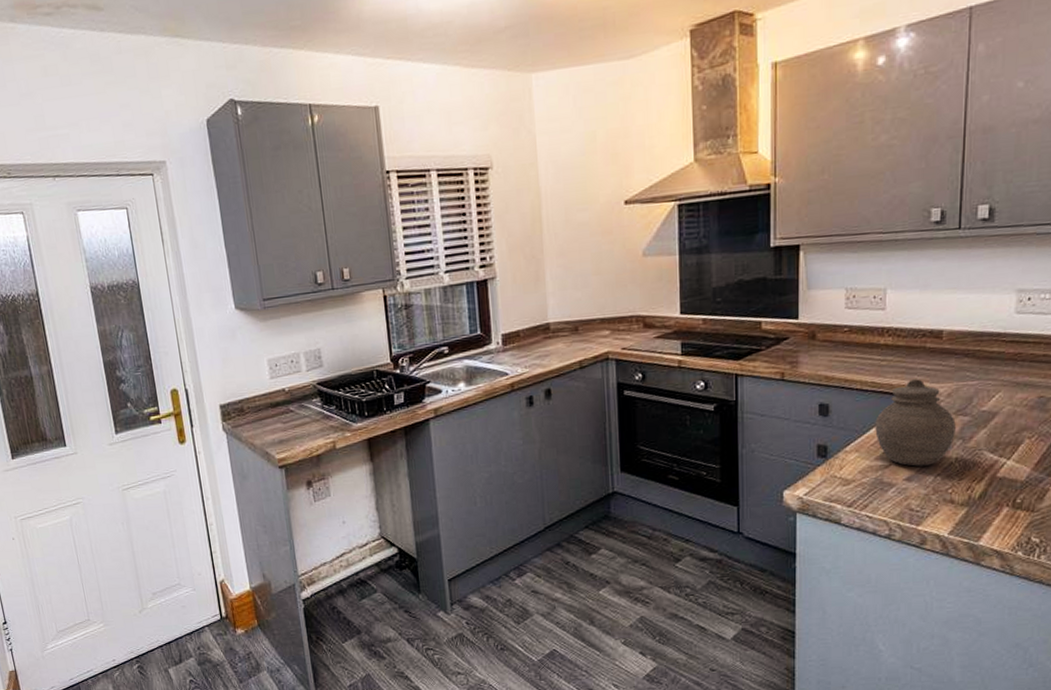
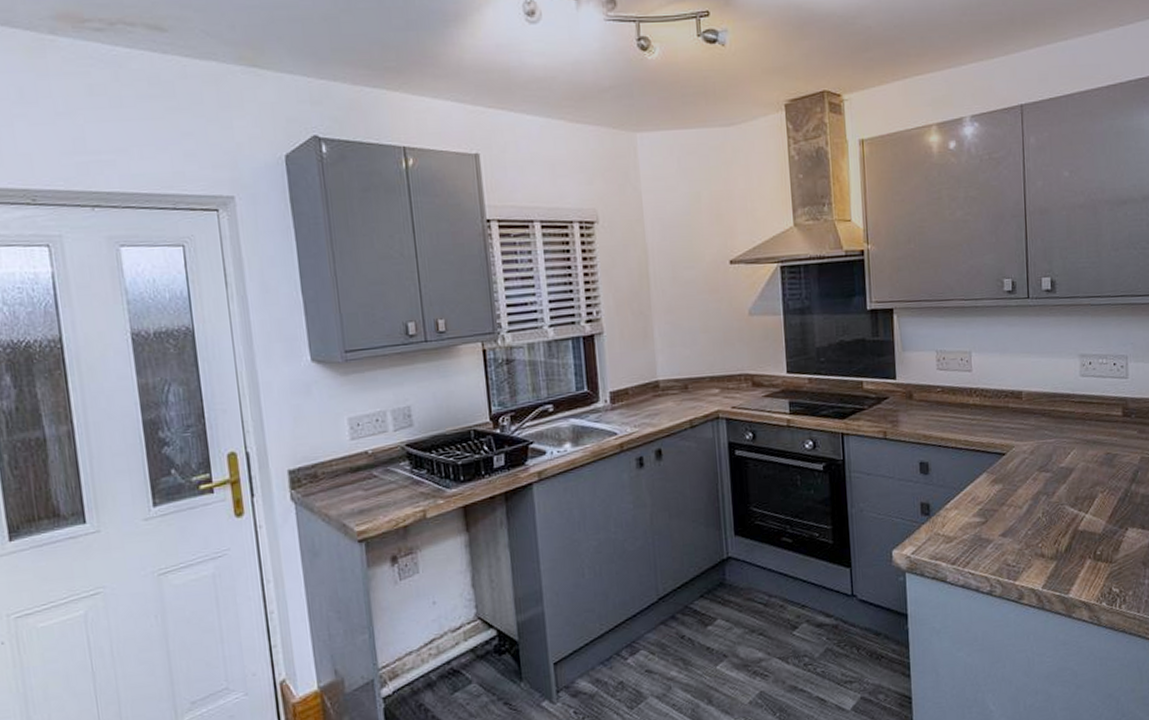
jar: present [875,379,956,467] -> none [970,437,1040,522]

